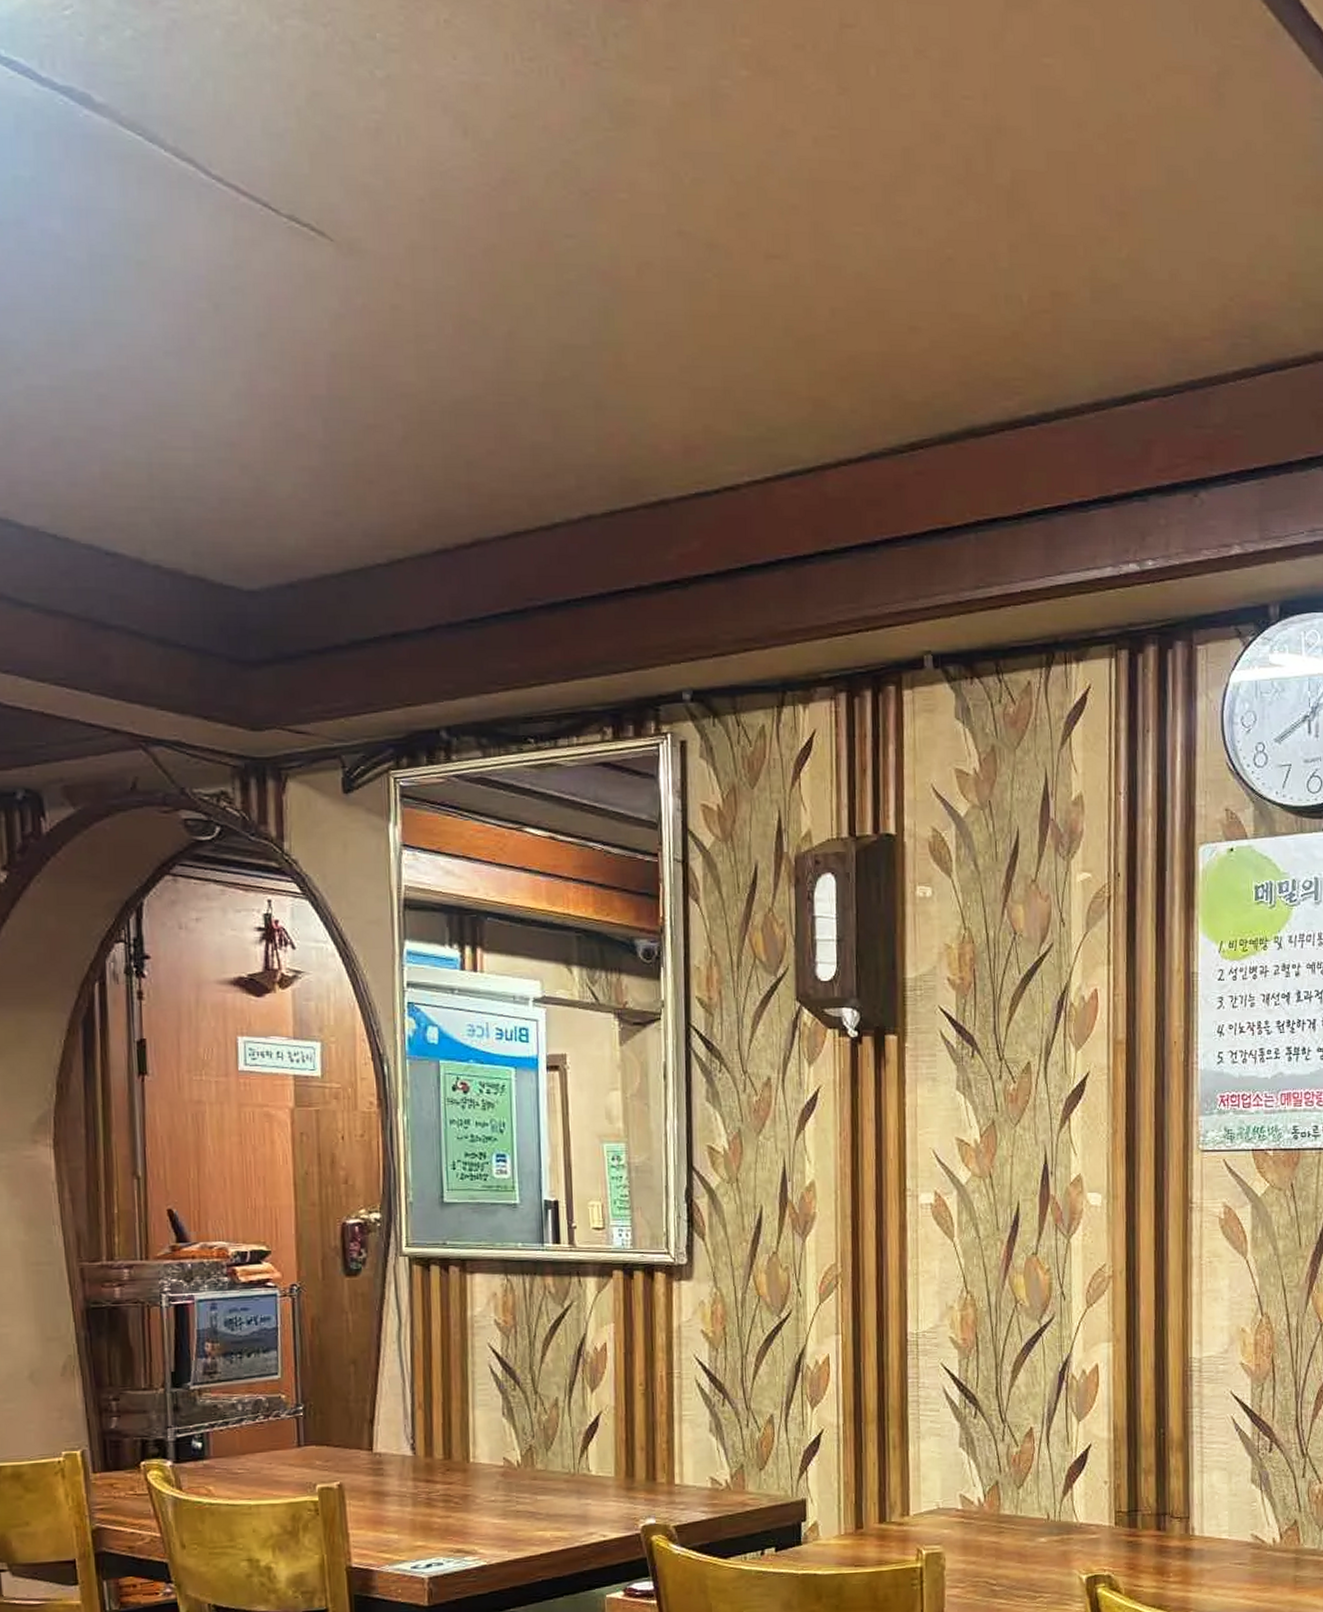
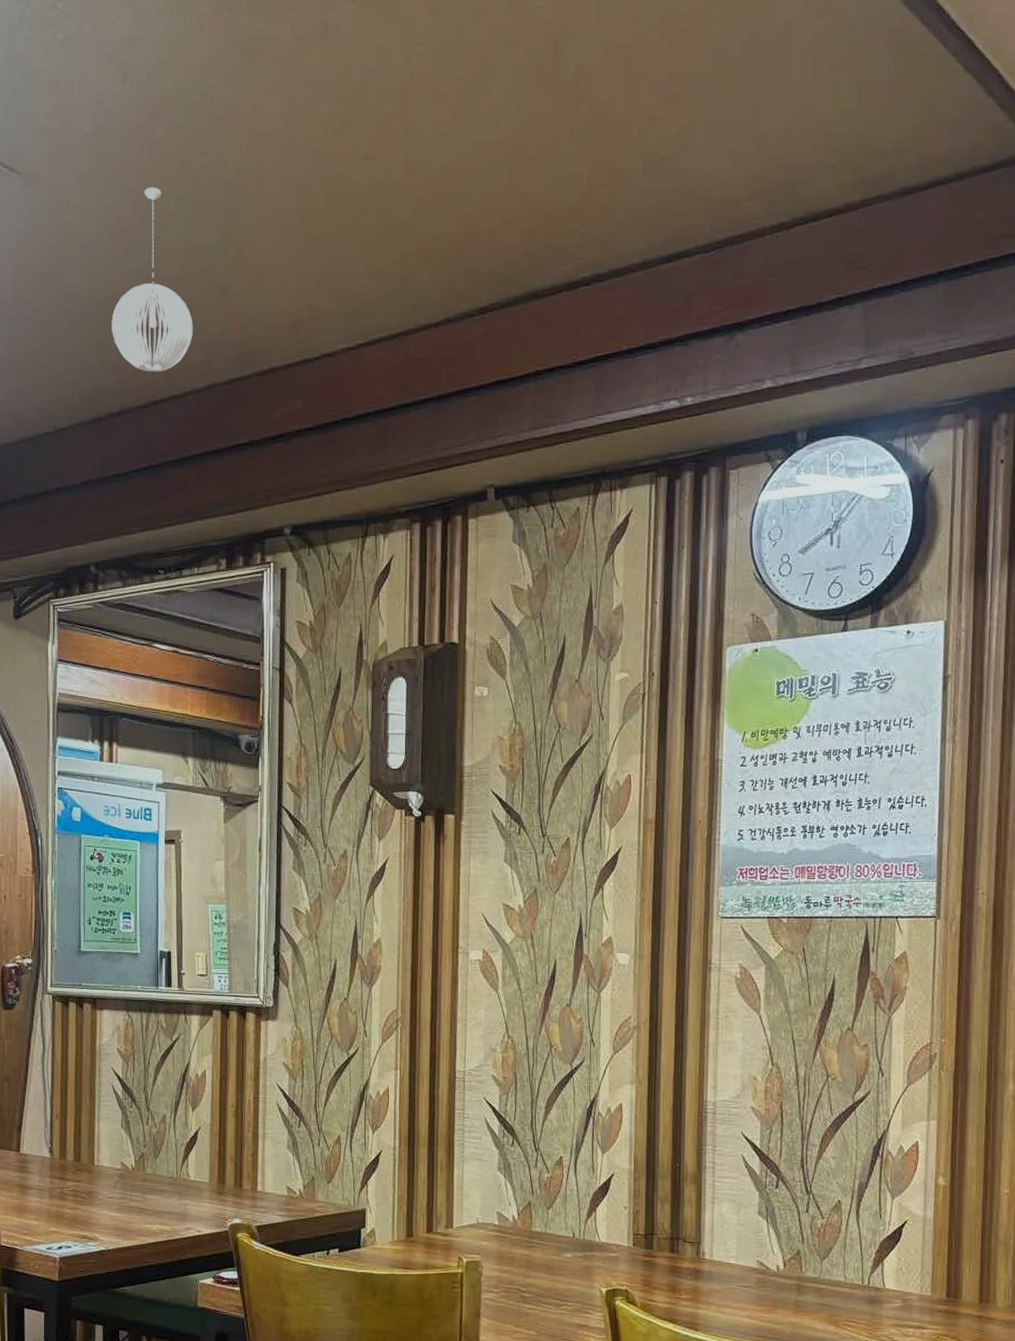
pendant light: none [458,270,562,497] -> present [111,187,193,372]

